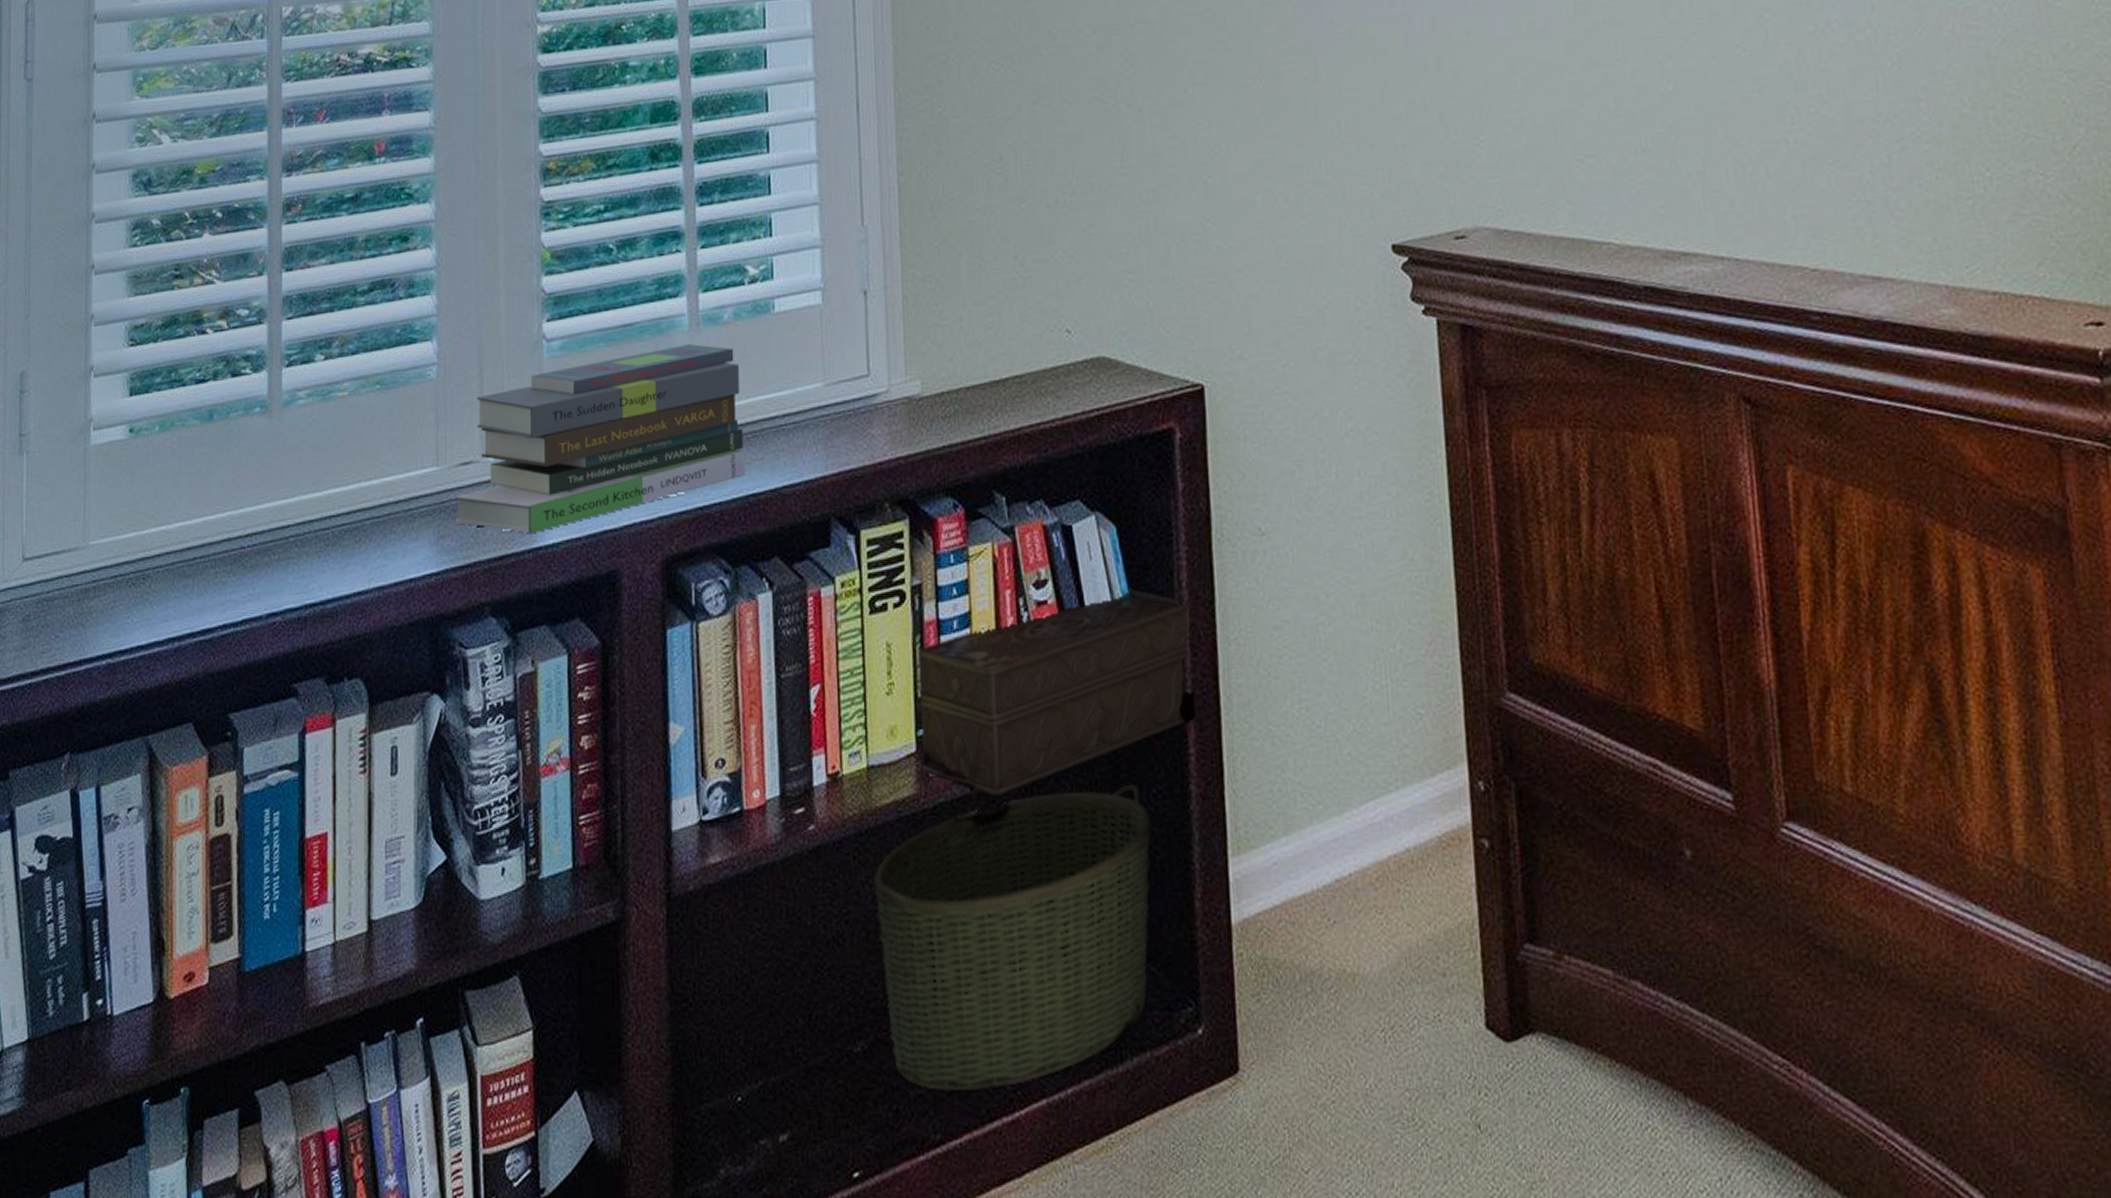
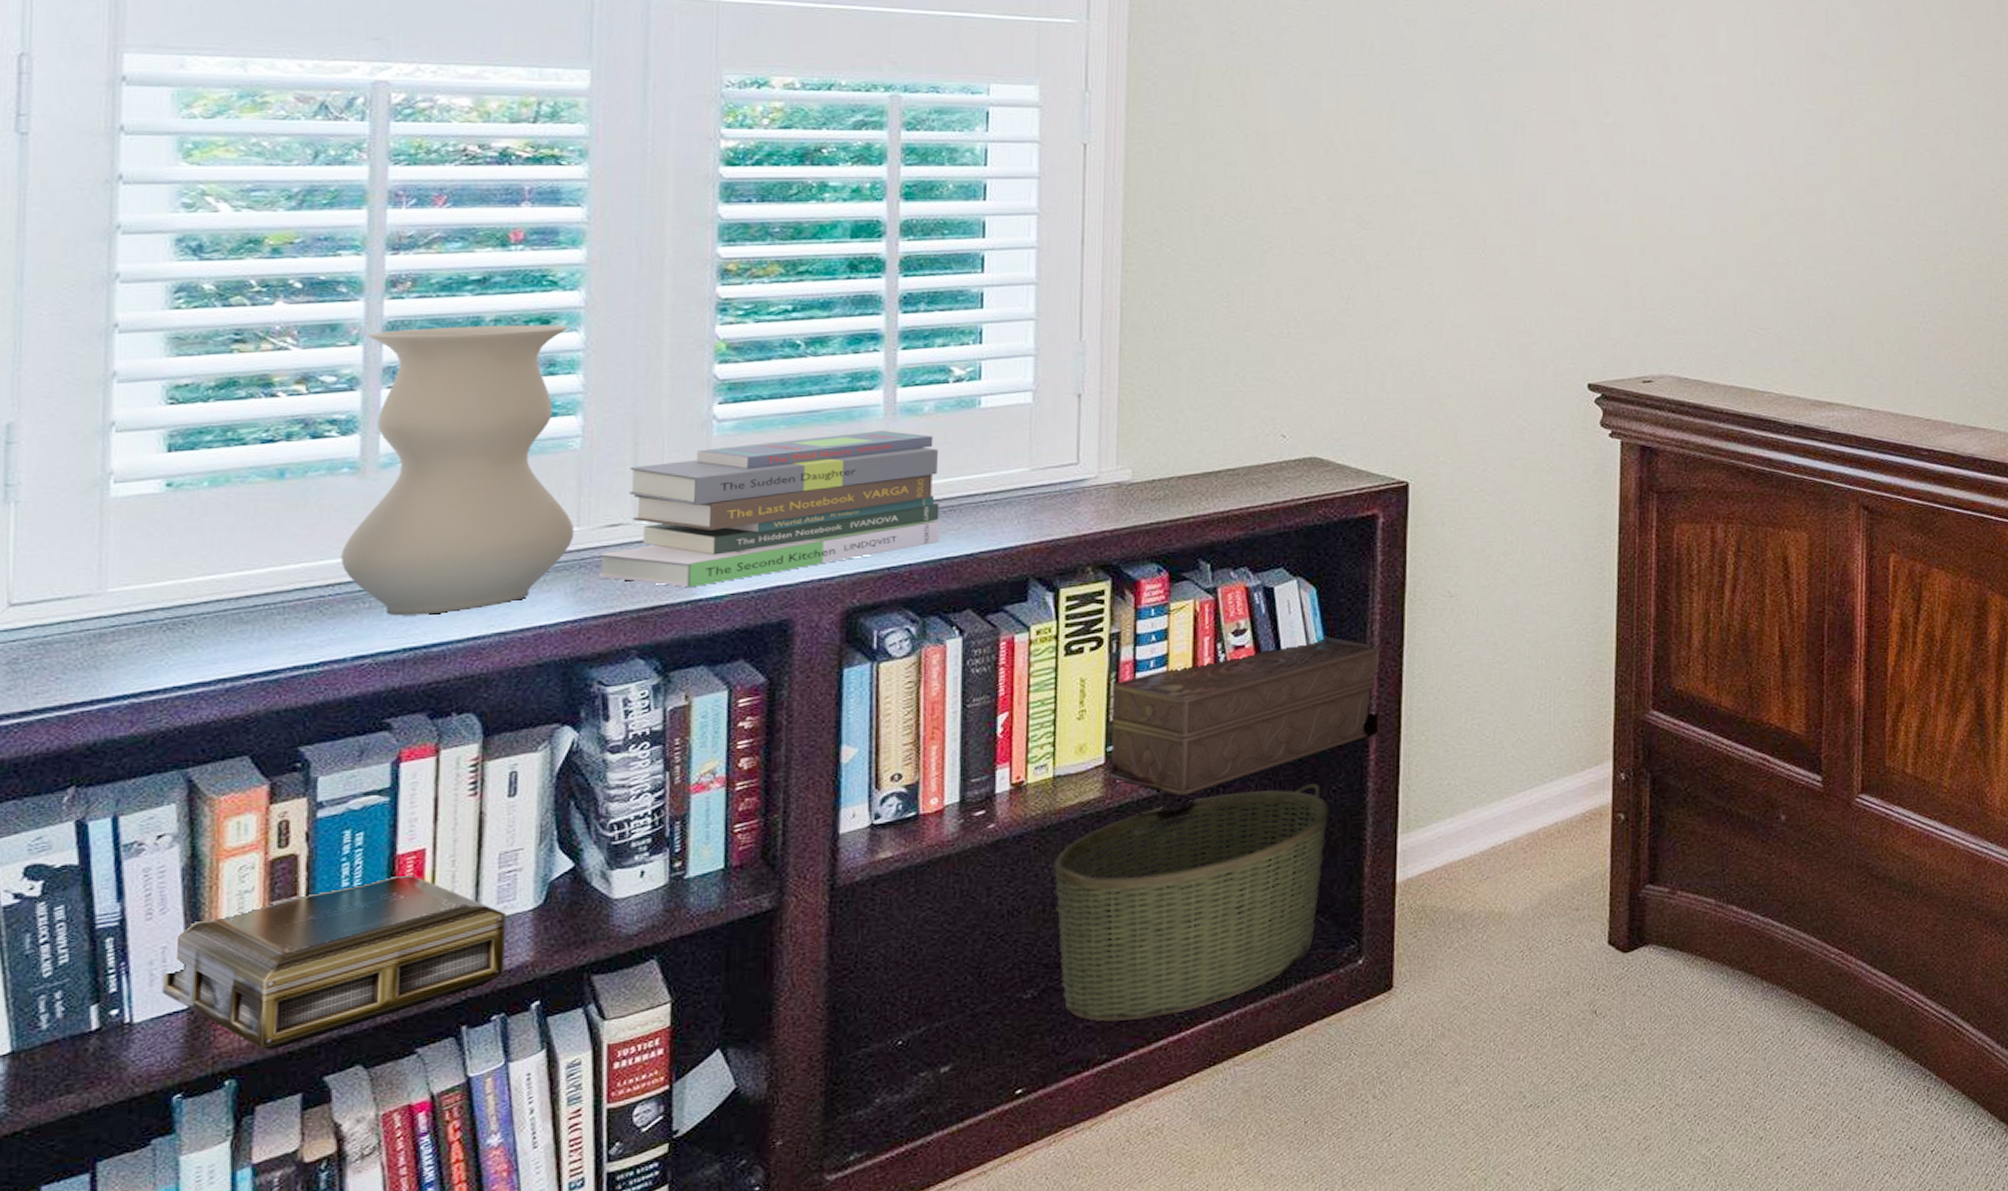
decorative box: none [133,858,393,1057] -> present [161,872,506,1051]
vase: none [256,241,435,569] -> present [341,324,575,616]

